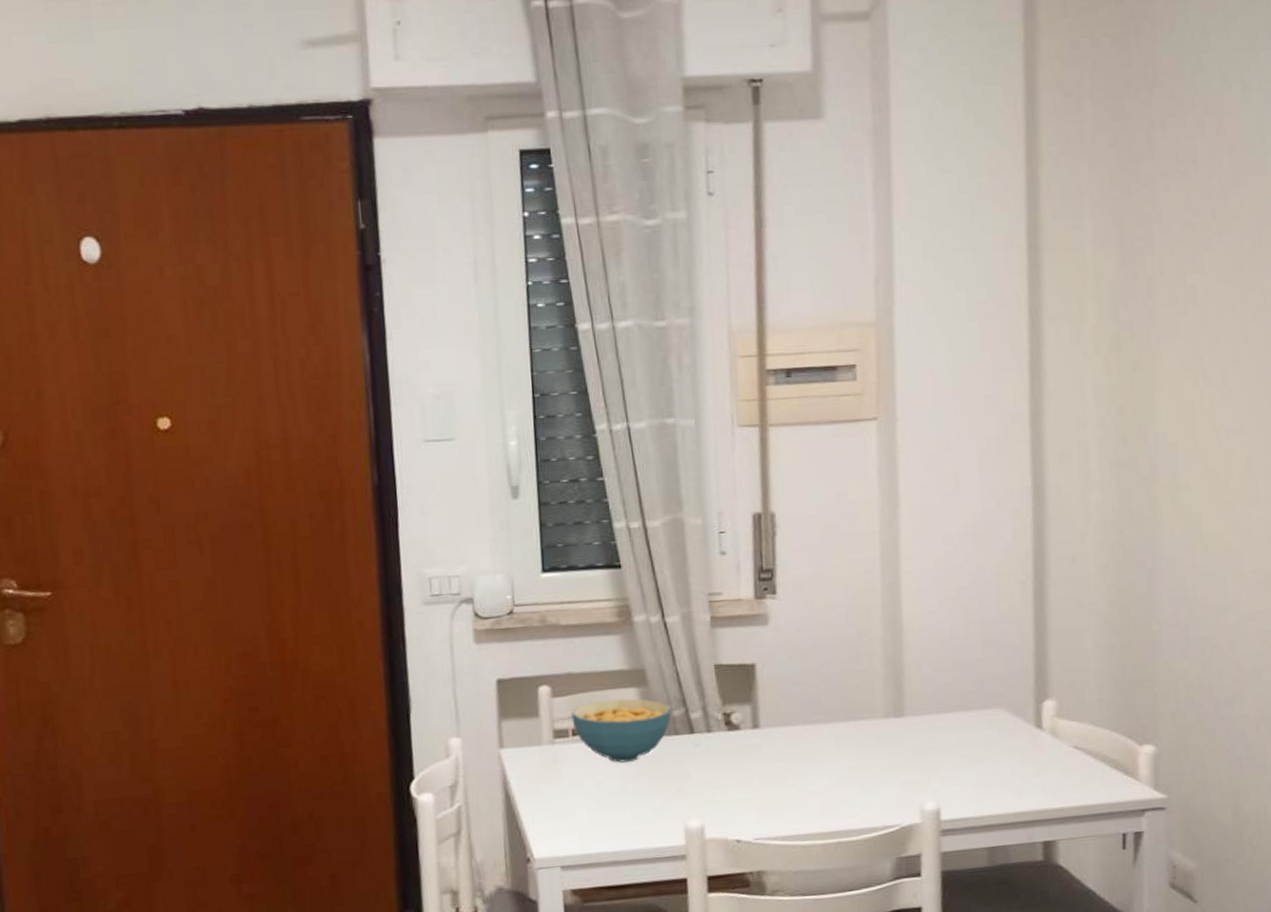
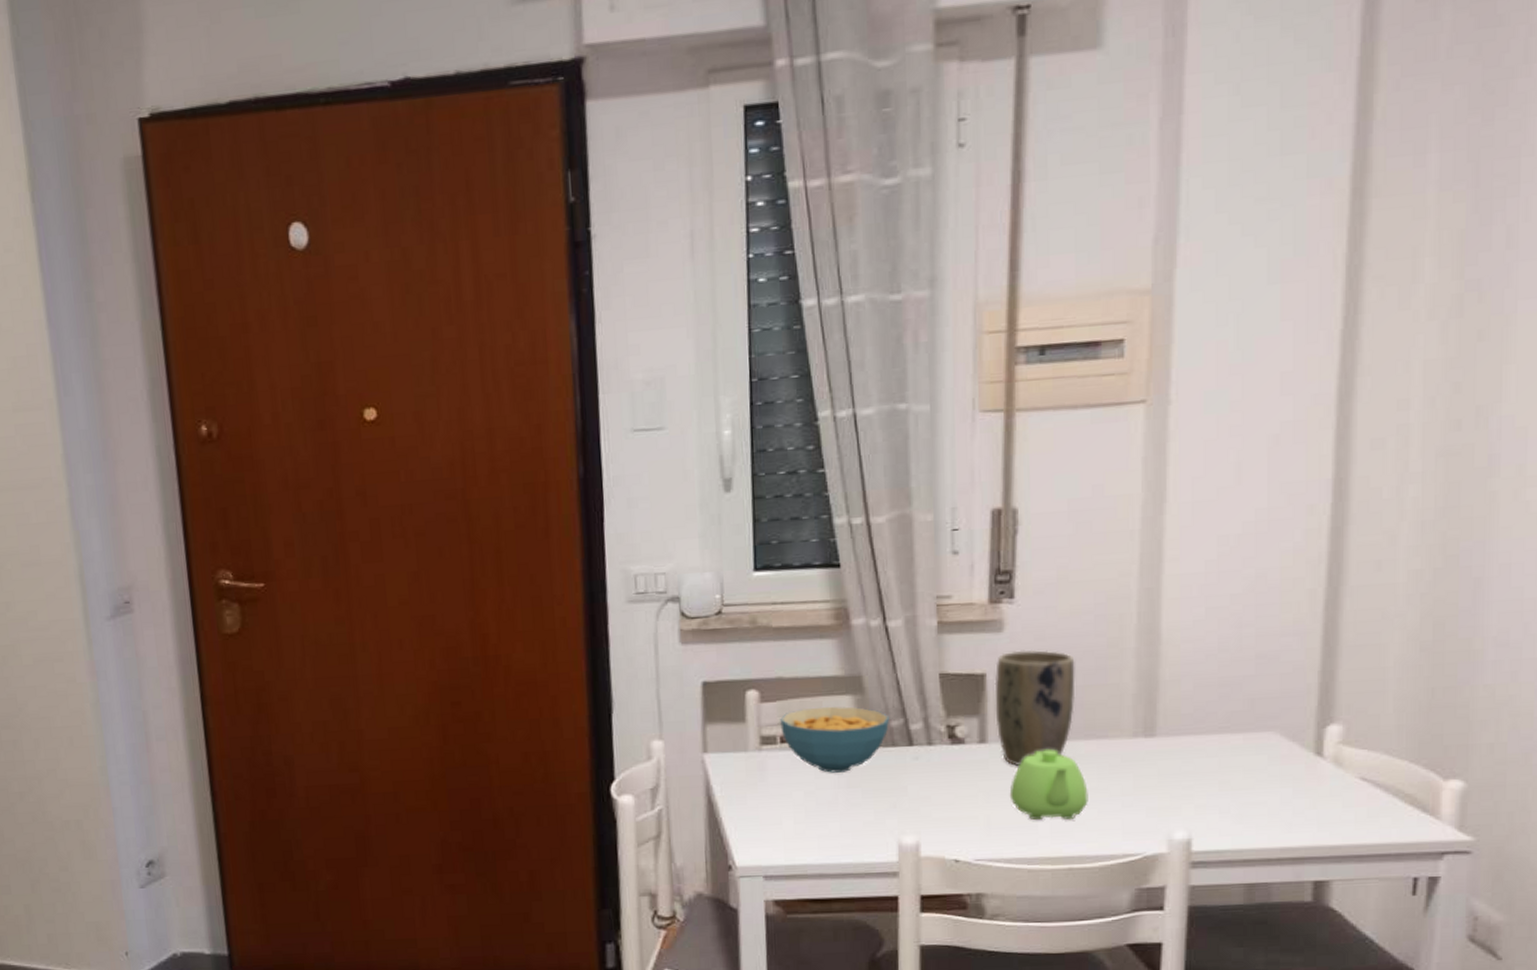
plant pot: none [763,640,834,750] -> present [994,650,1075,767]
teapot: none [781,732,851,799] -> present [1009,749,1088,821]

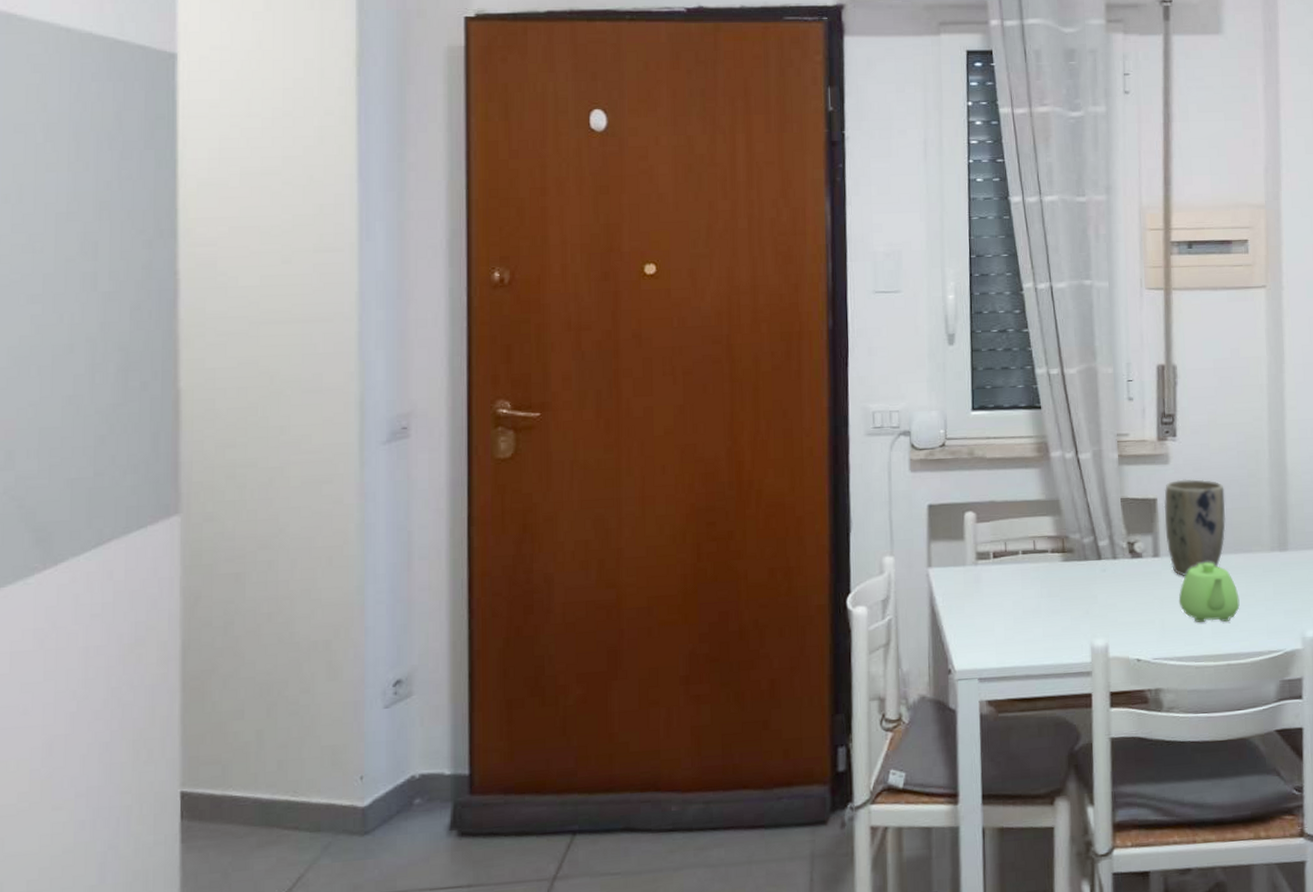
cereal bowl: present [780,706,889,773] -> none [993,526,1082,584]

